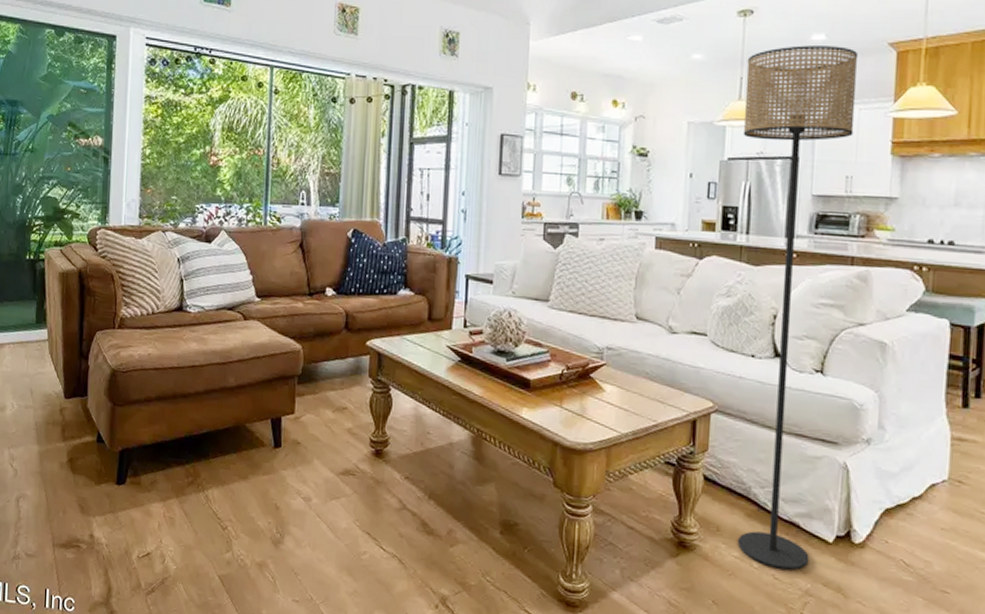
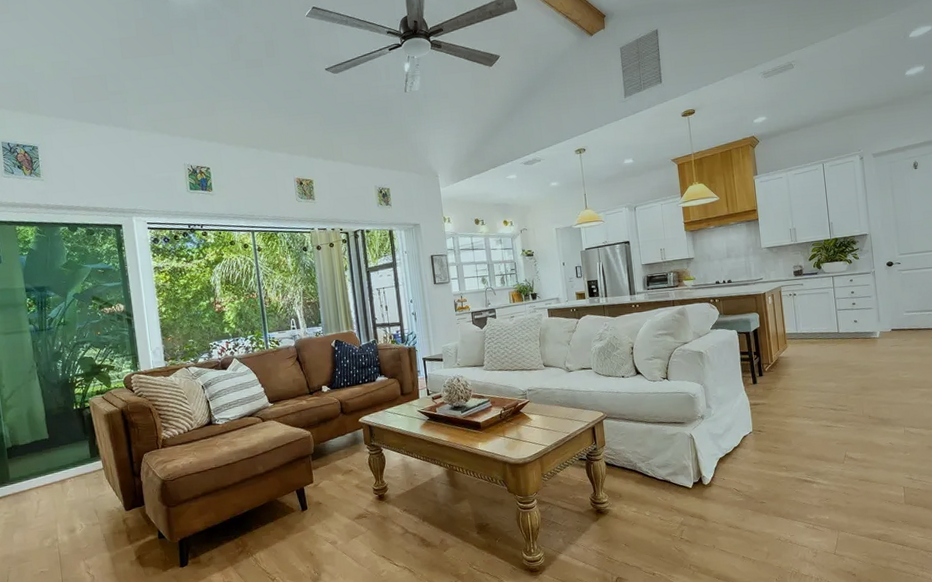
floor lamp: present [737,45,859,570] -> none [586,165,680,513]

